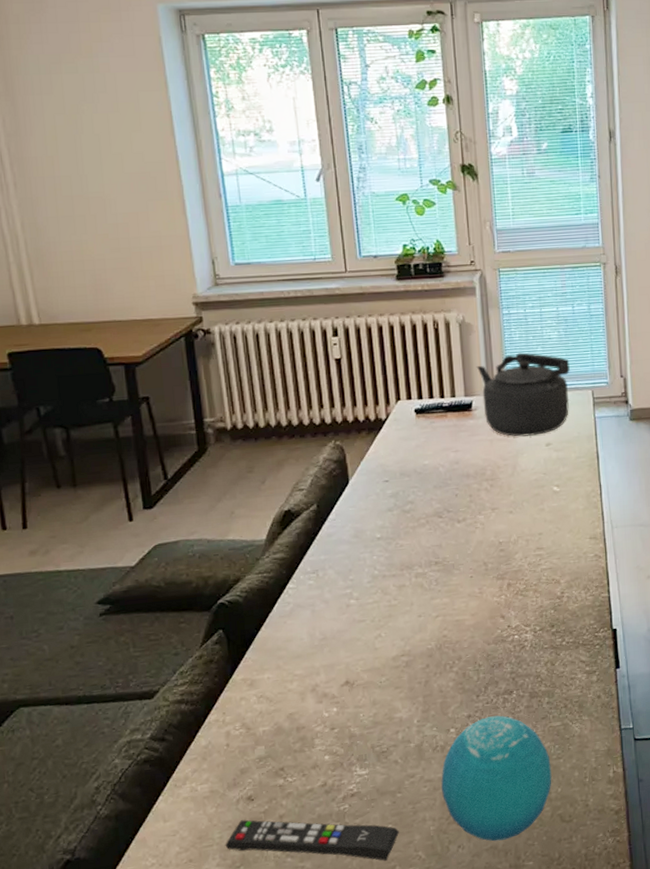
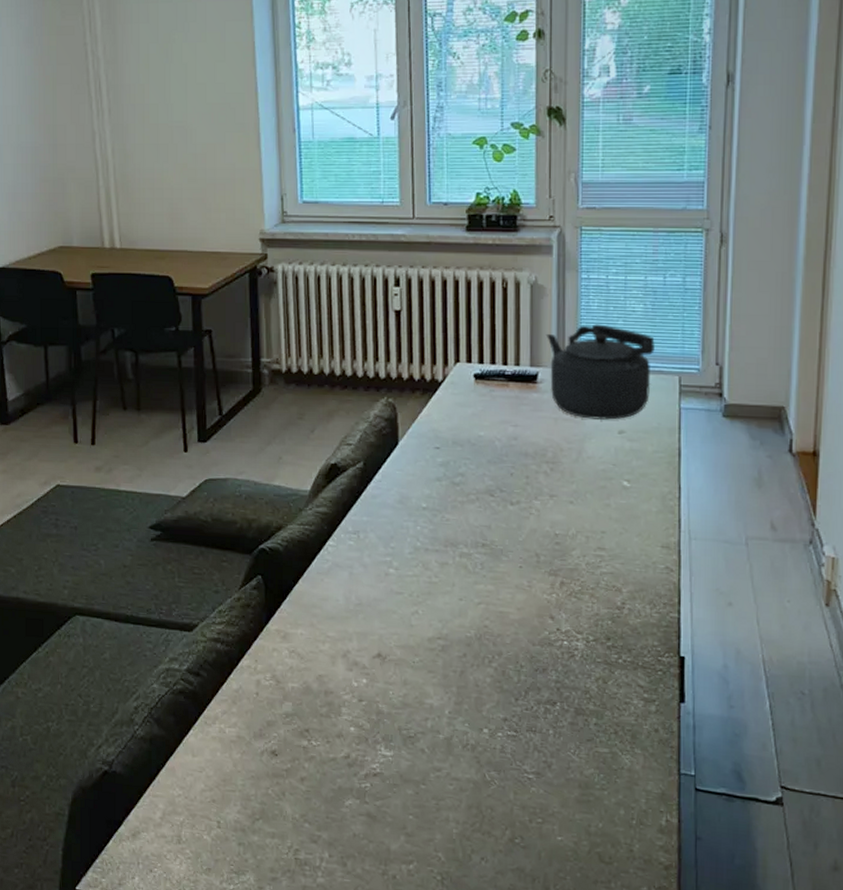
remote control: present [225,819,400,861] -> none [247,773,421,853]
decorative orb: present [441,715,552,842] -> none [469,725,593,865]

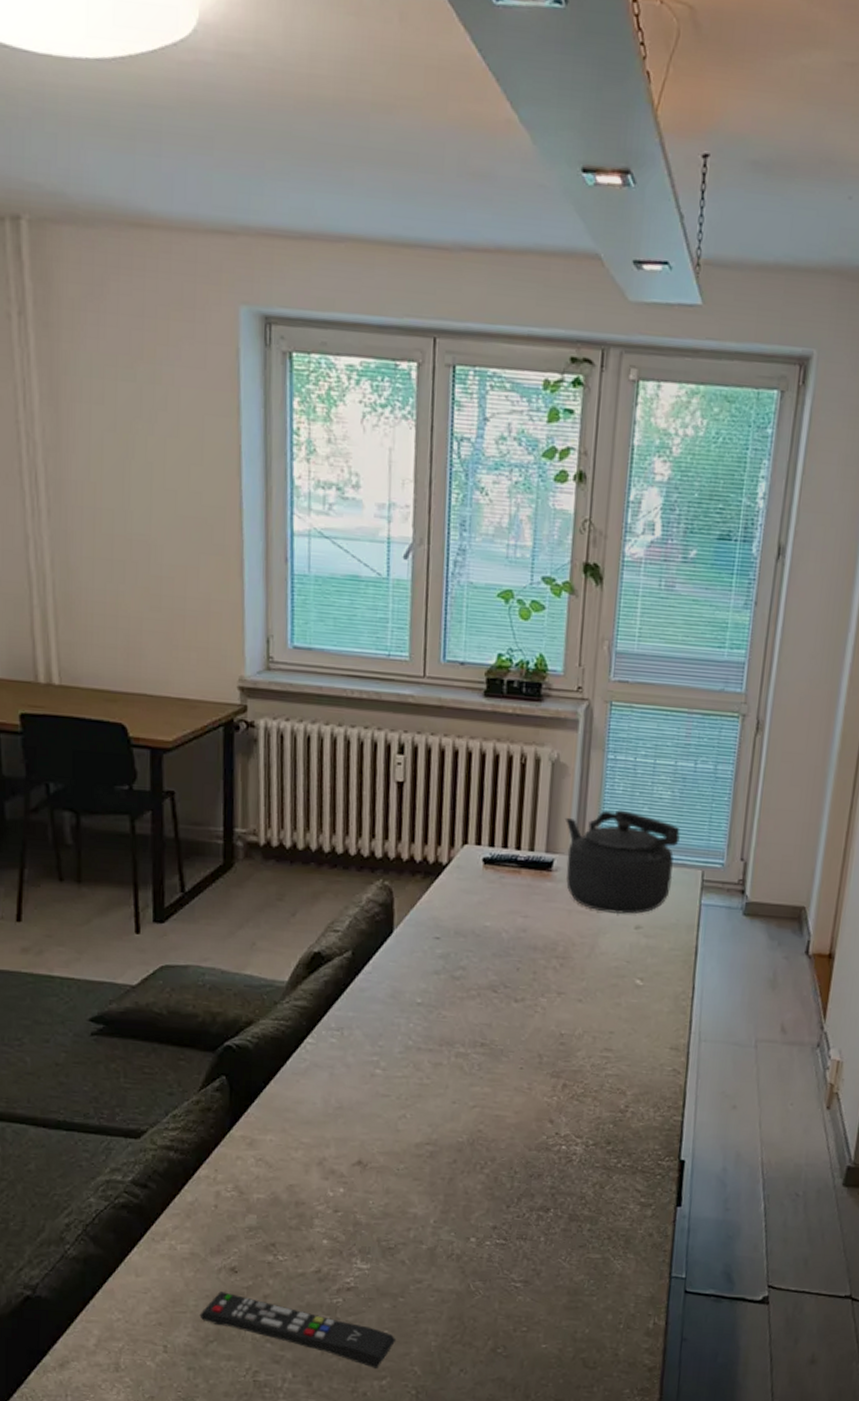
remote control: none [247,773,421,853] -> present [199,1292,397,1368]

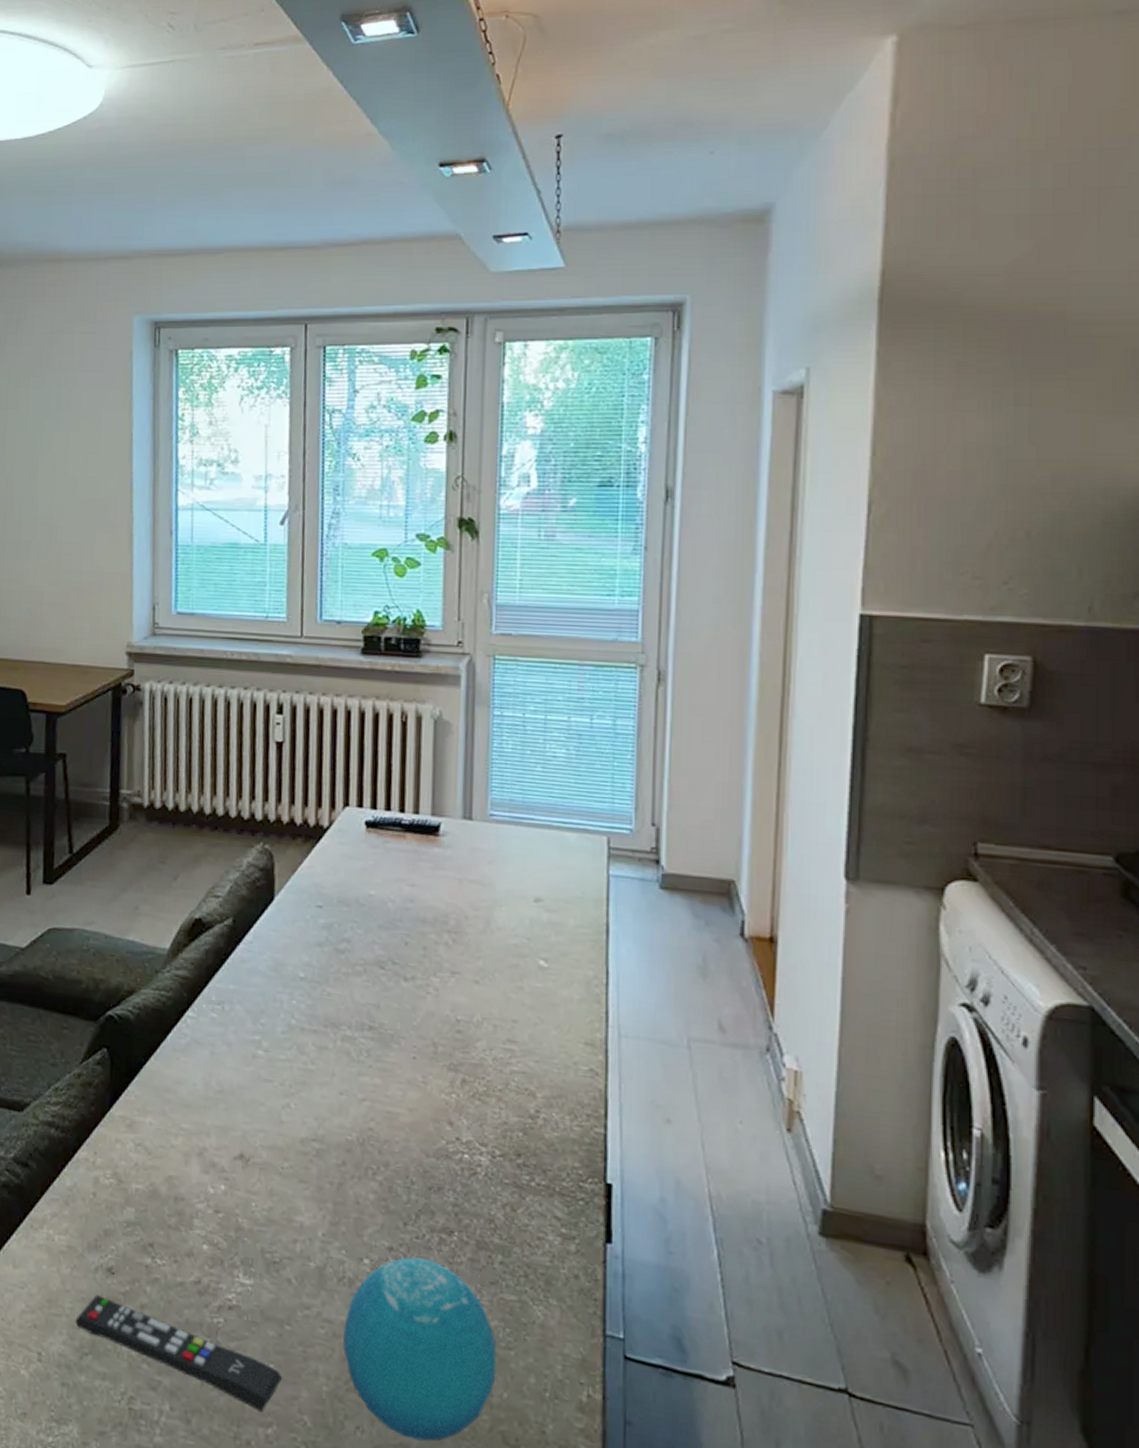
decorative orb: none [450,1232,582,1374] -> present [343,1257,497,1442]
kettle: present [564,810,680,914] -> none [450,769,579,885]

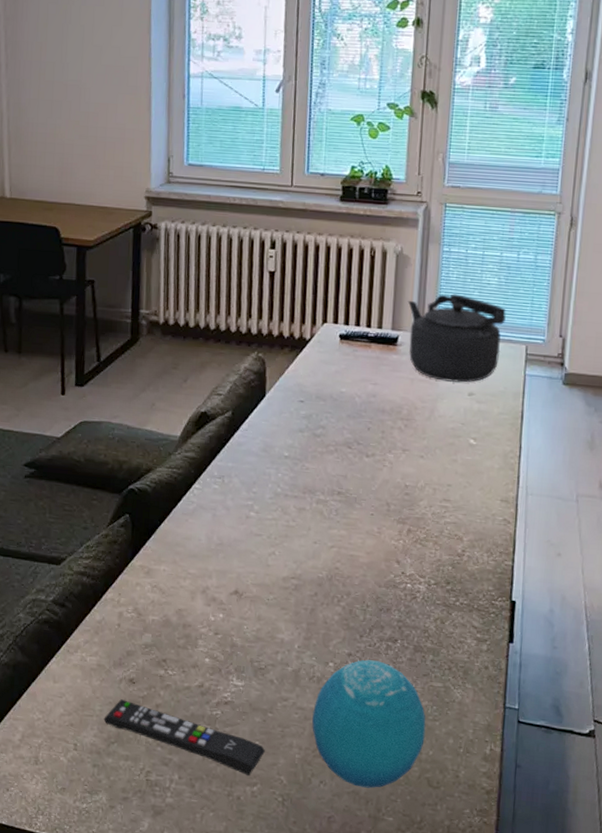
kettle: none [450,769,579,885] -> present [407,294,506,383]

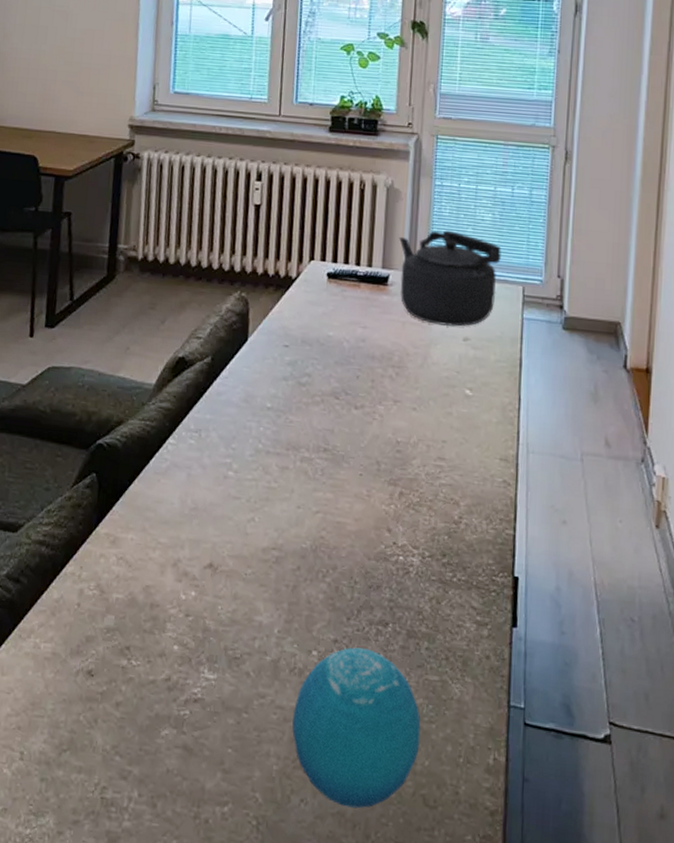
remote control: present [104,699,266,776] -> none [56,696,239,792]

